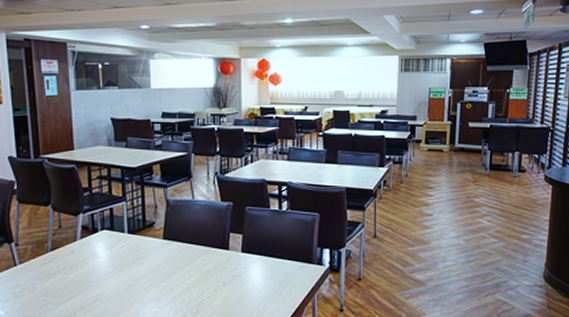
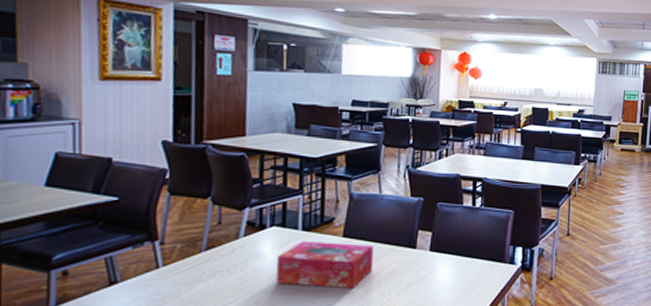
tissue box: none [108,242,192,286] -> present [276,240,374,289]

